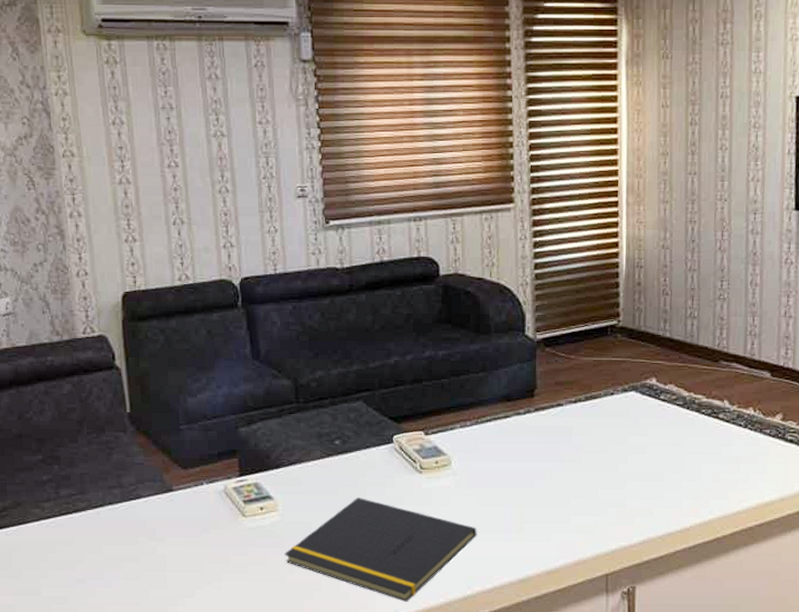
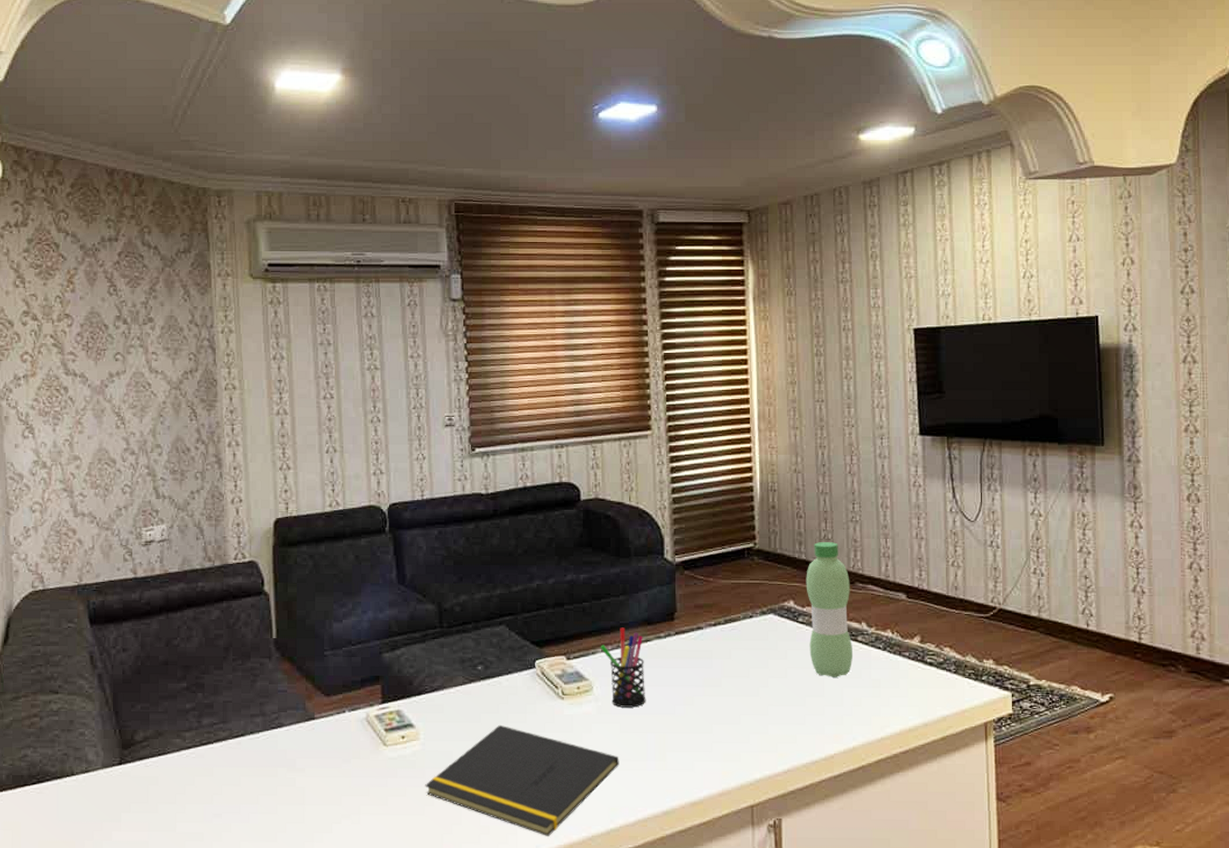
pen holder: none [459,404,505,482] -> present [600,627,646,708]
water bottle: none [669,320,714,454] -> present [806,542,854,677]

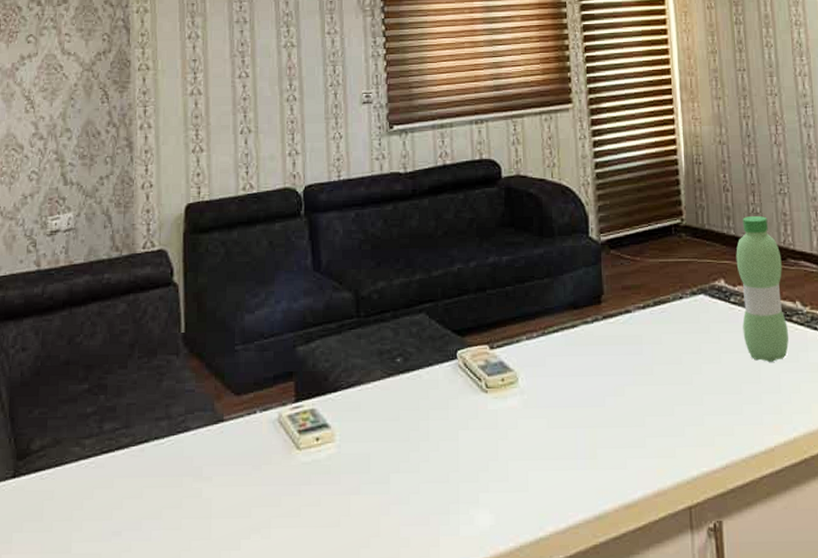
notepad: present [425,724,620,836] -> none [341,422,548,548]
pen holder: present [600,627,646,708] -> none [525,312,574,400]

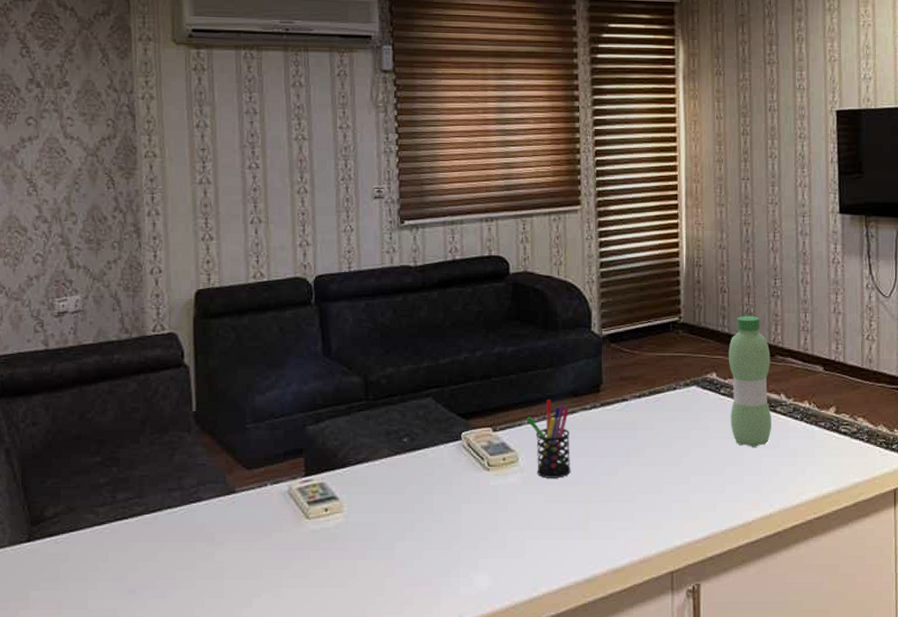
pen holder: none [525,312,574,400] -> present [526,399,571,478]

